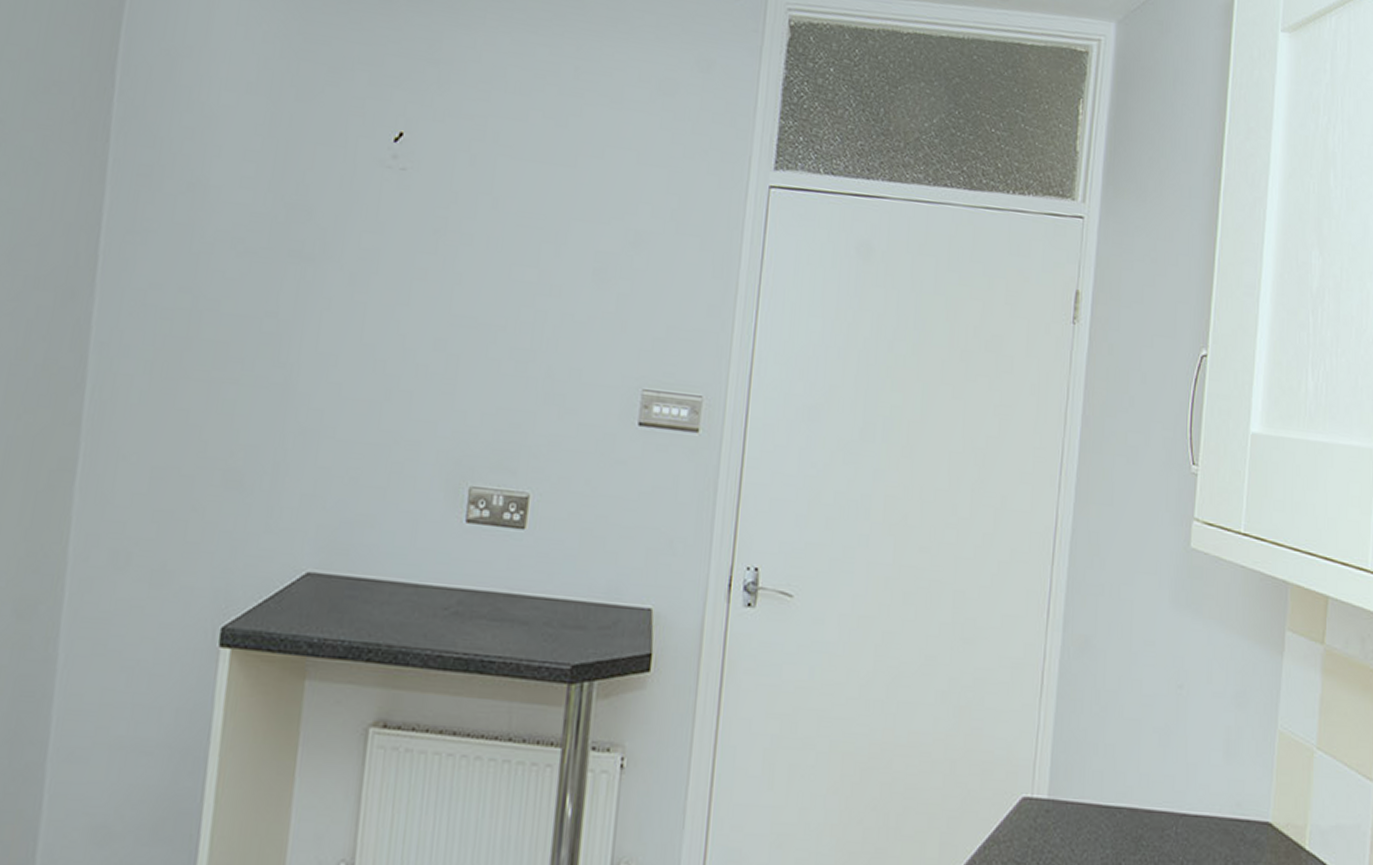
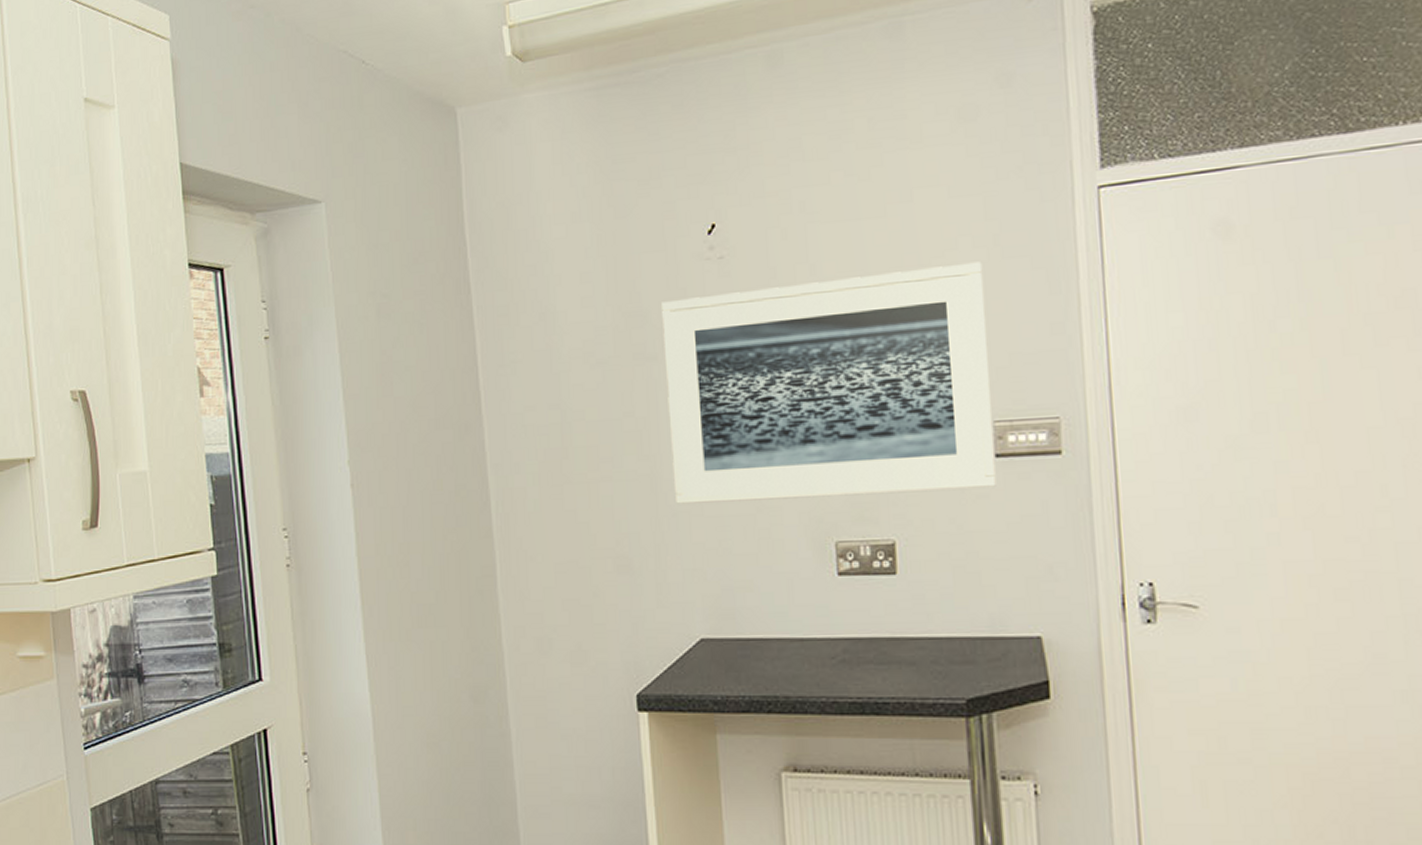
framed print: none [306,201,657,454] -> present [662,261,996,504]

